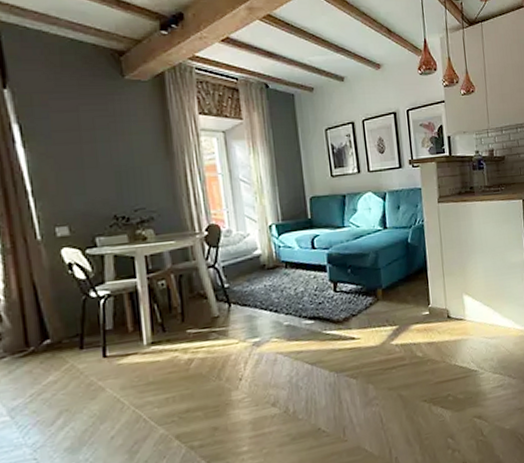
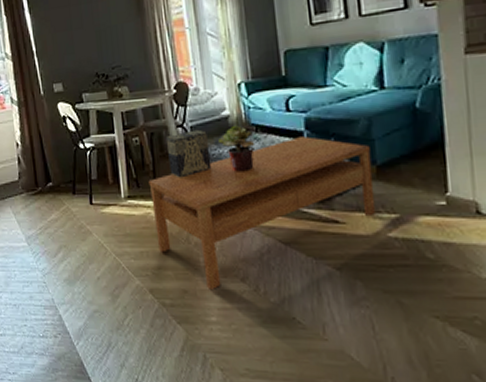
coffee table: none [176,269,383,422] -> present [148,136,376,291]
decorative box: none [195,269,244,318] -> present [165,129,212,178]
potted plant: none [249,262,285,306] -> present [217,125,255,172]

